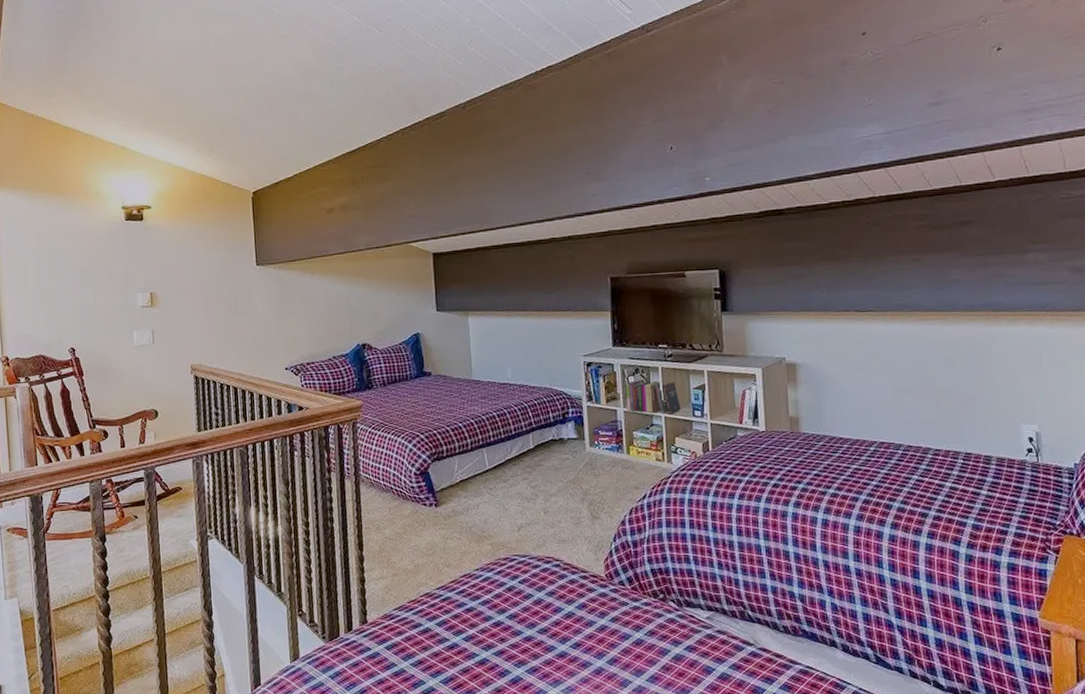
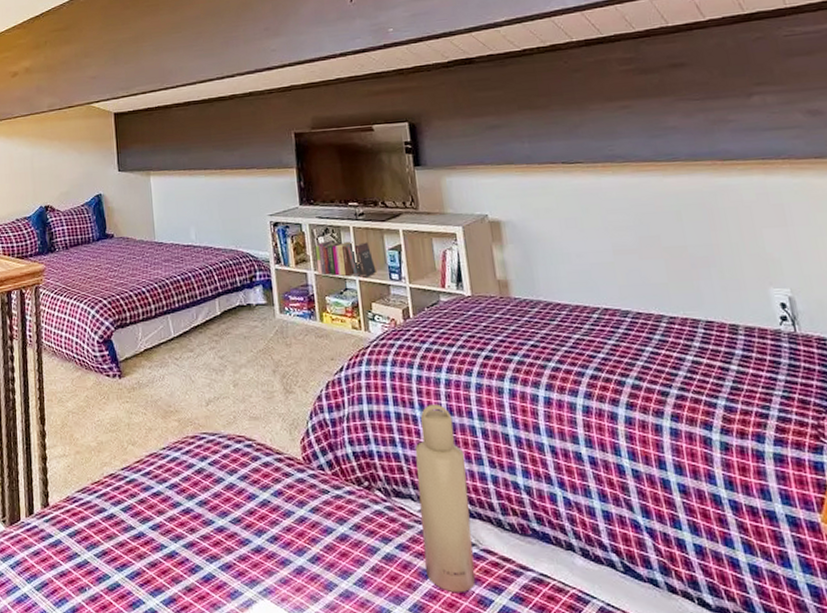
bottle: none [706,526,752,685] -> present [415,403,476,594]

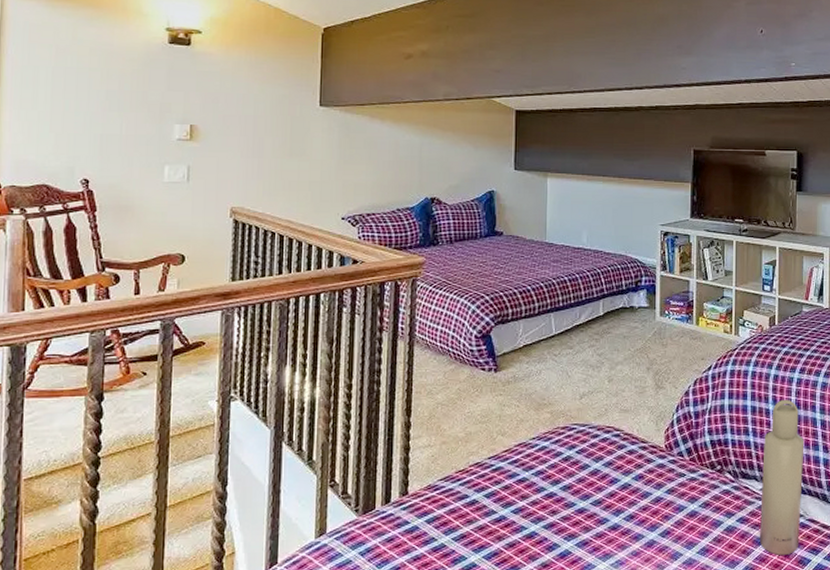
books: present [315,239,376,278] -> none [699,251,751,287]

